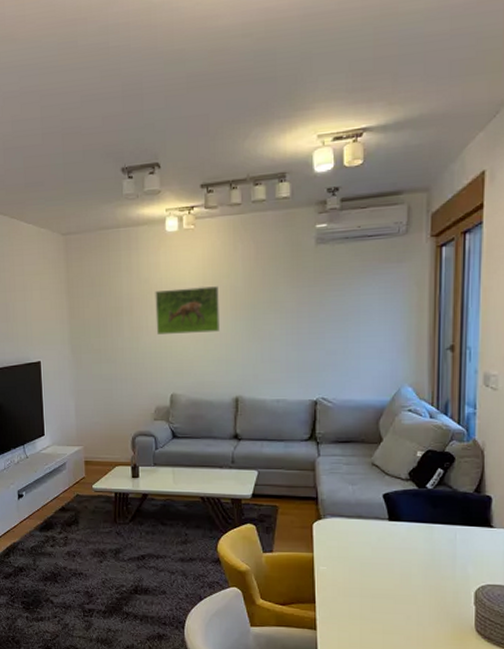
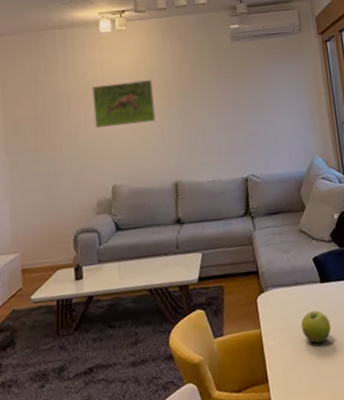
fruit: none [358,546,394,579] -> present [301,310,332,344]

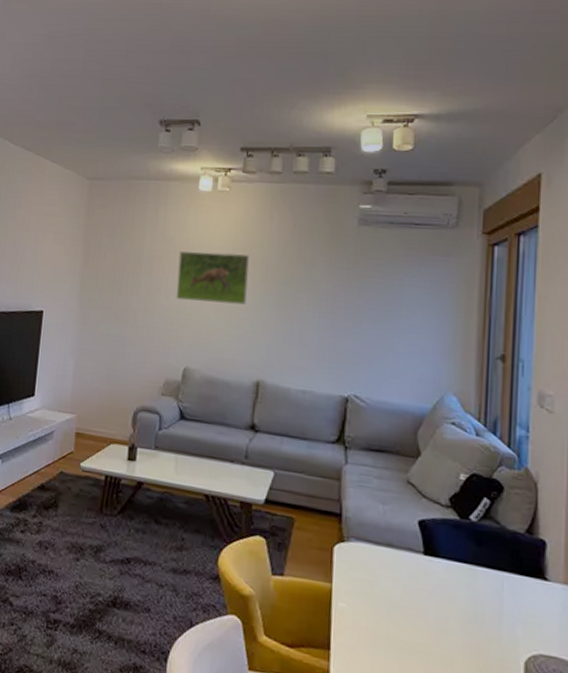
fruit: present [301,310,332,344] -> none [385,584,428,630]

